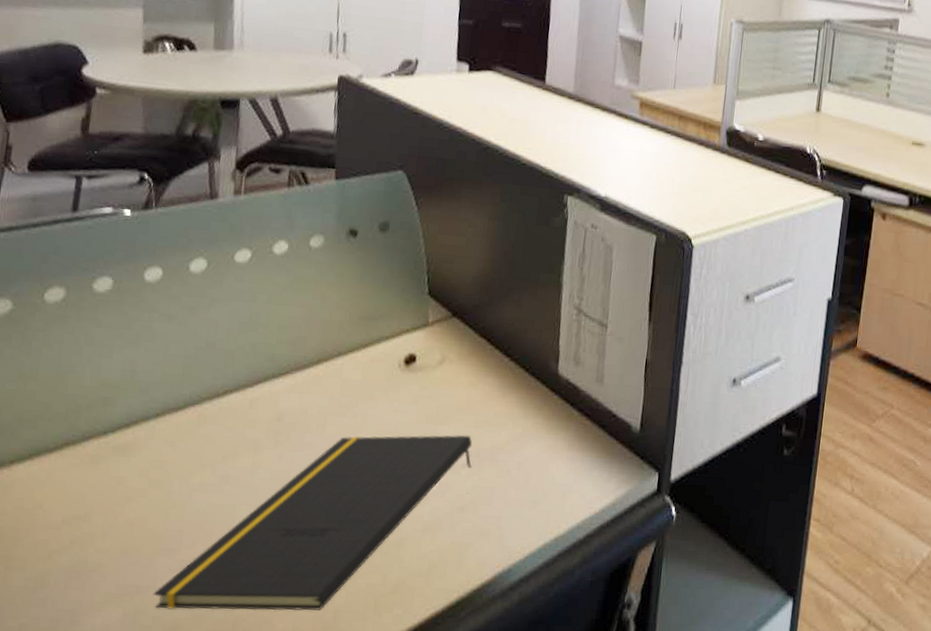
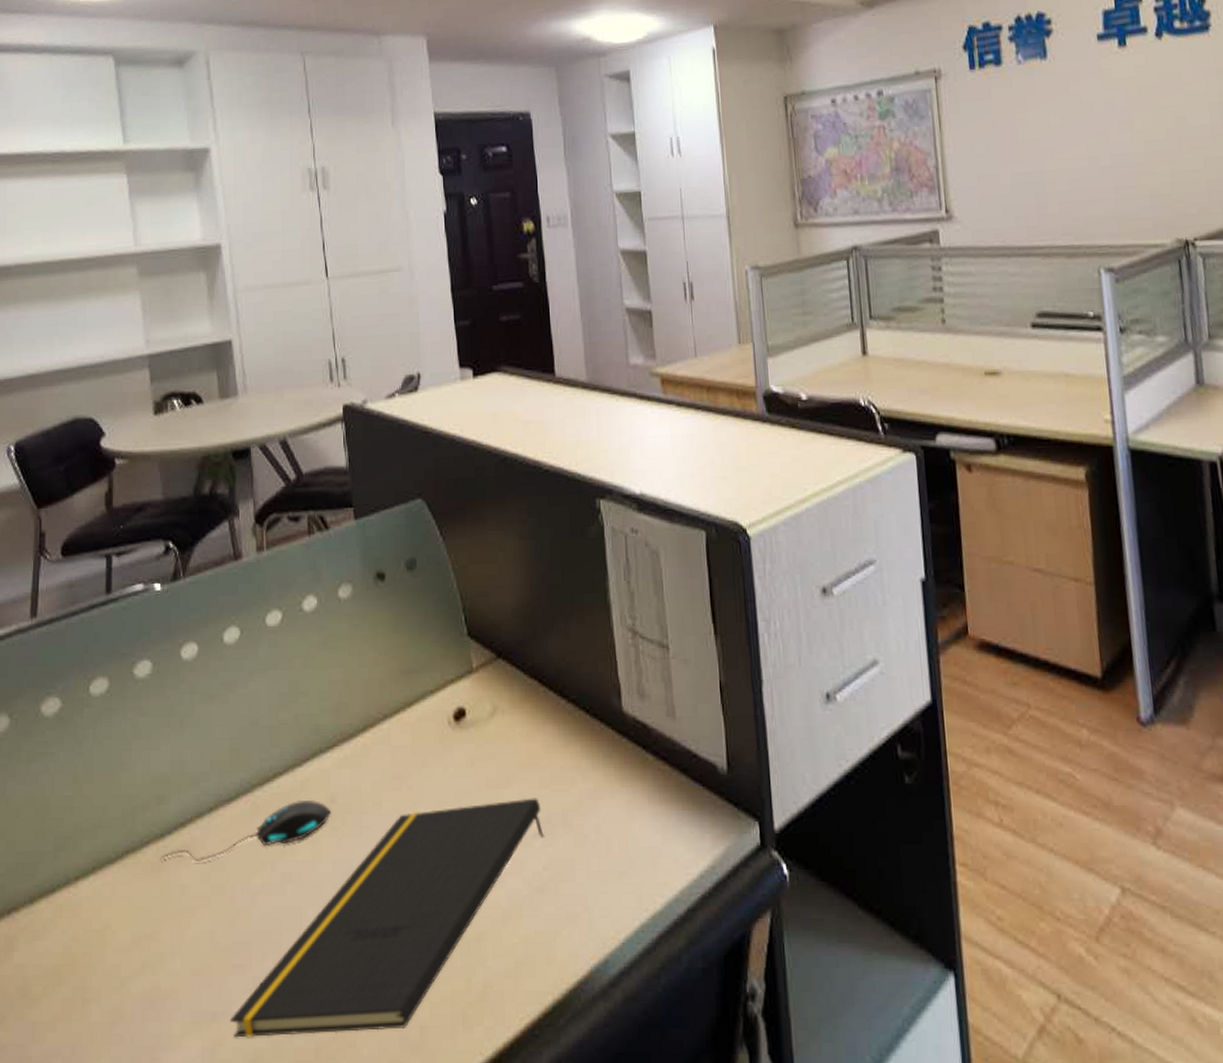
mouse: none [100,415,276,459] -> present [159,799,331,861]

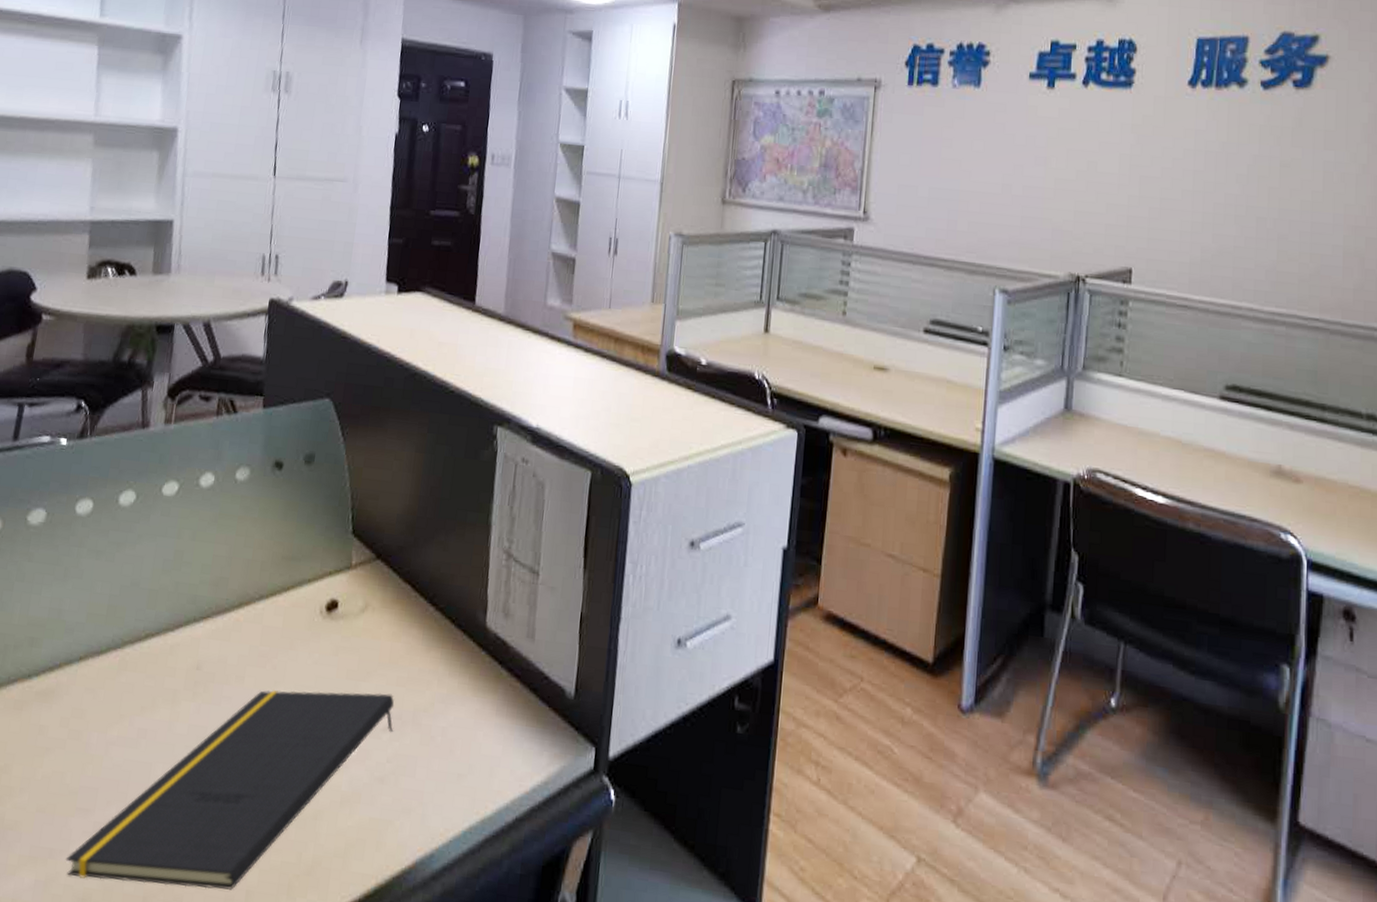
mouse: present [159,799,331,861] -> none [23,662,195,706]

